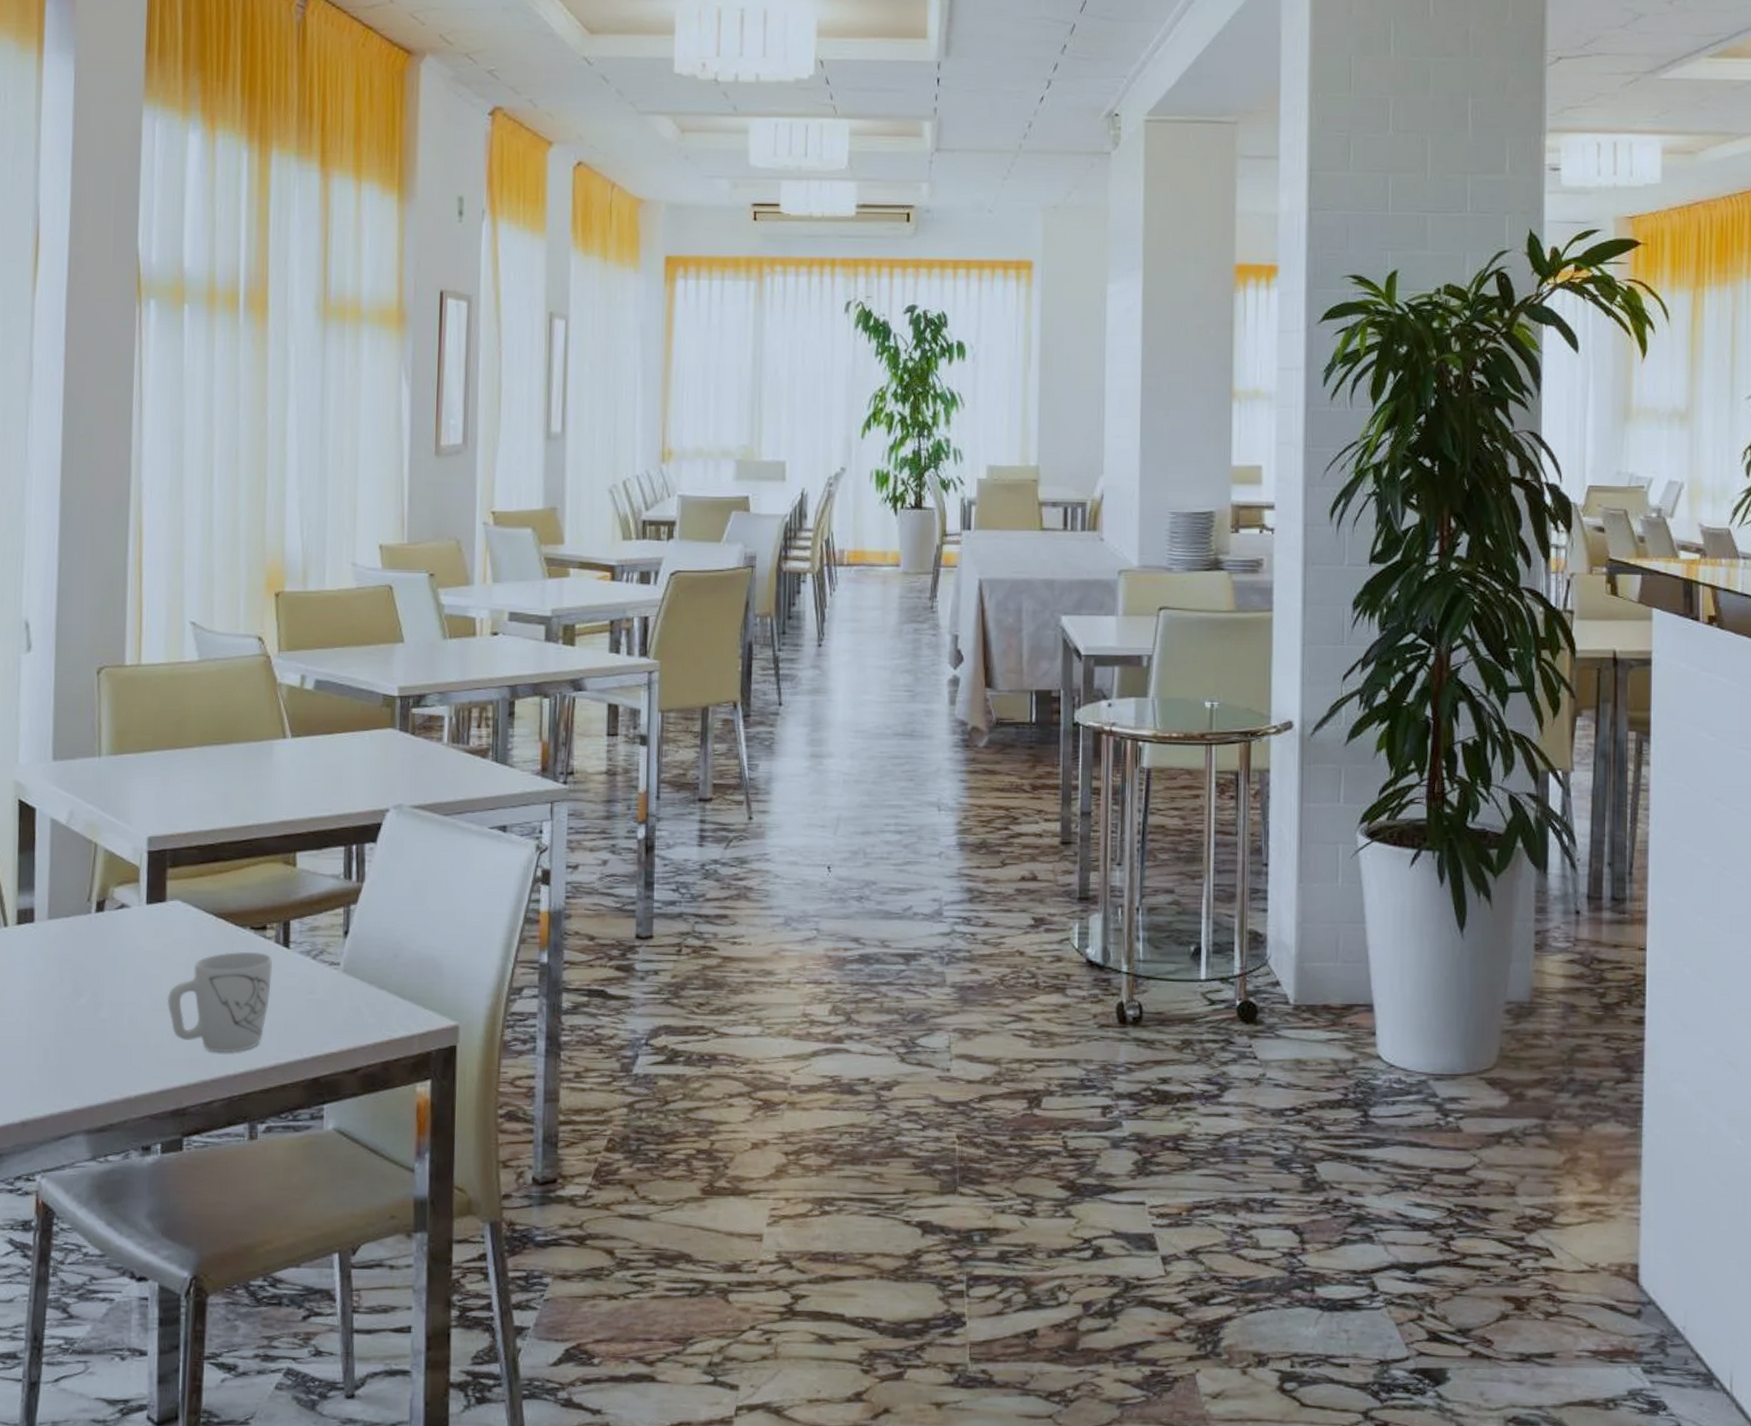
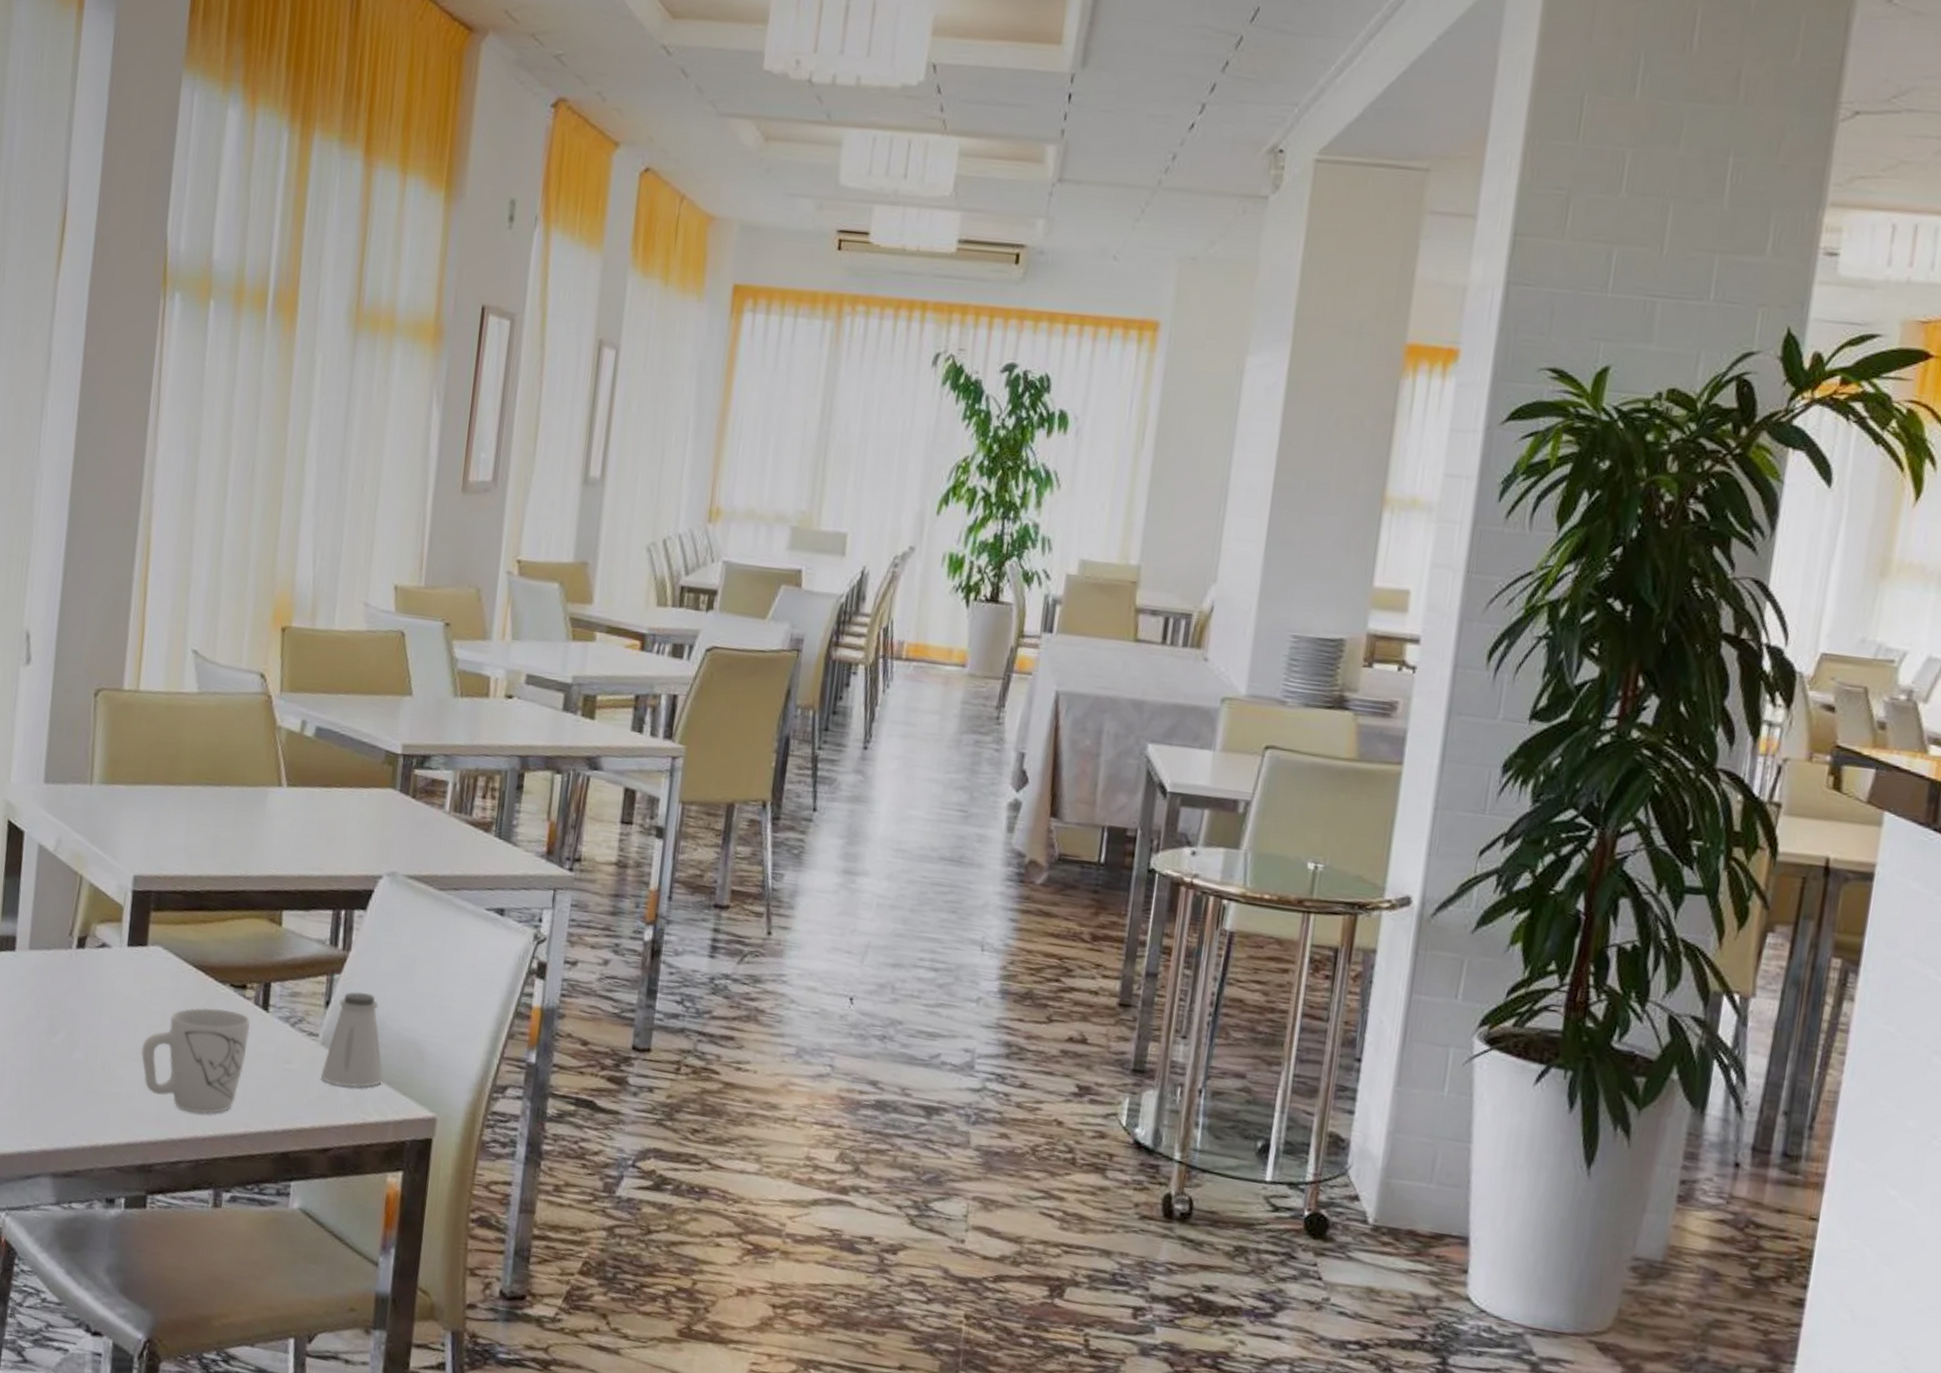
saltshaker: none [345,919,406,1008] -> present [321,992,384,1088]

